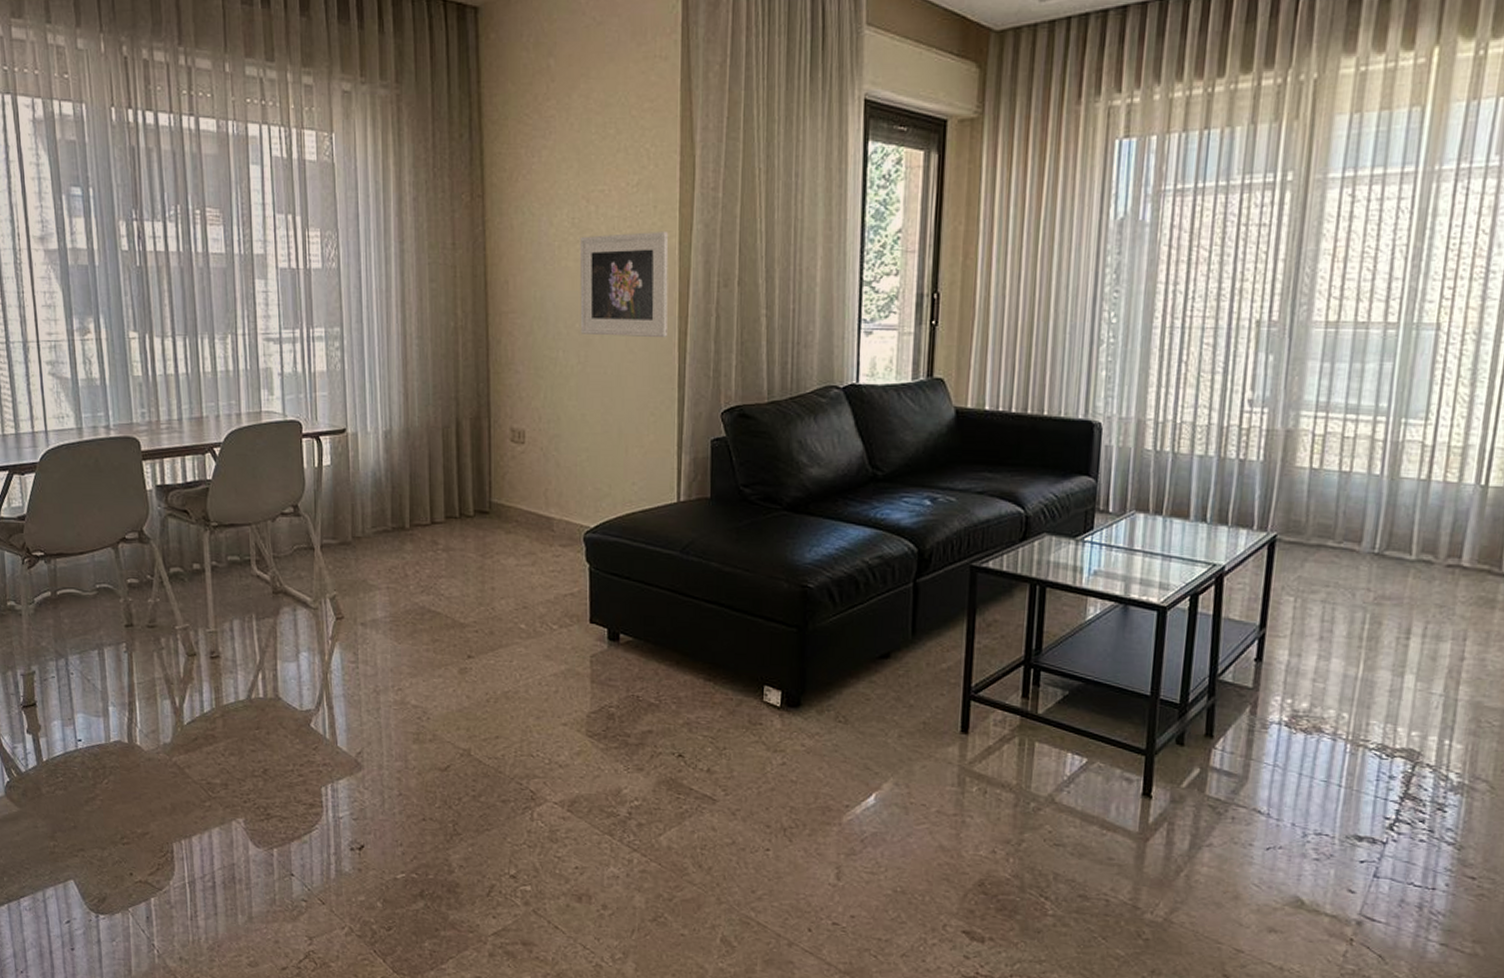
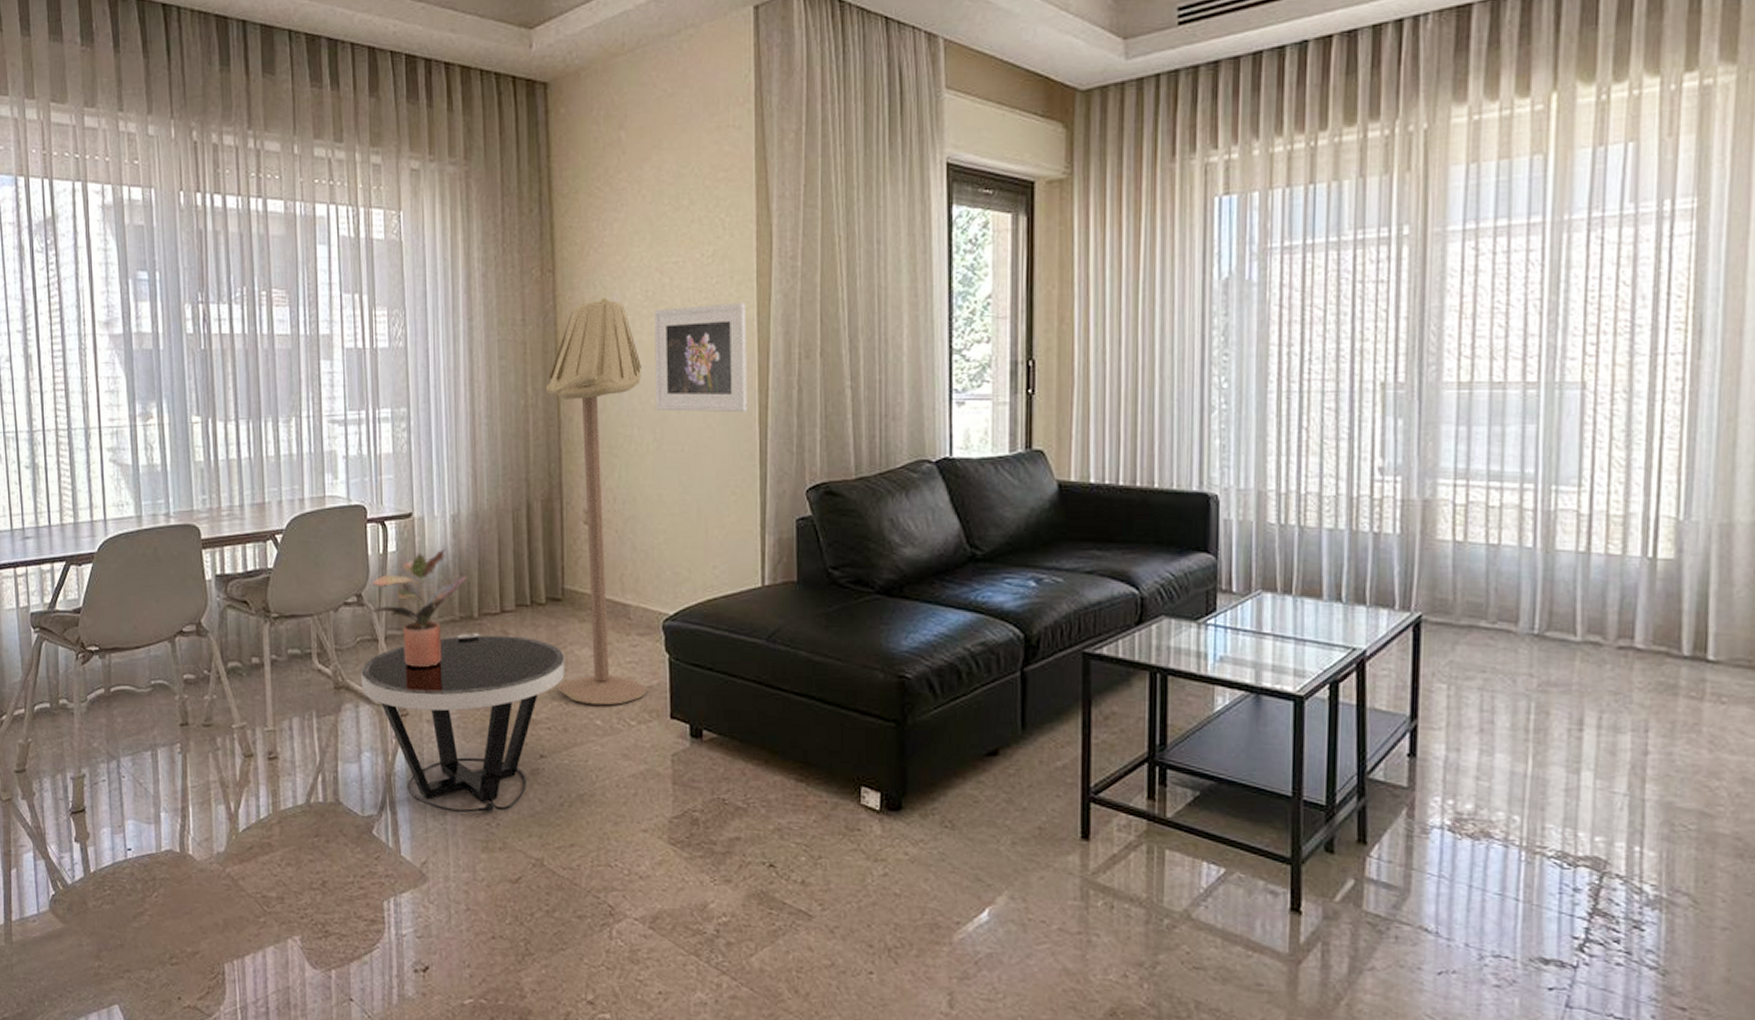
side table: none [298,542,491,708] -> present [361,633,564,813]
potted plant: none [307,463,399,574] -> present [371,548,468,668]
floor lamp: none [474,224,569,611] -> present [545,297,648,706]

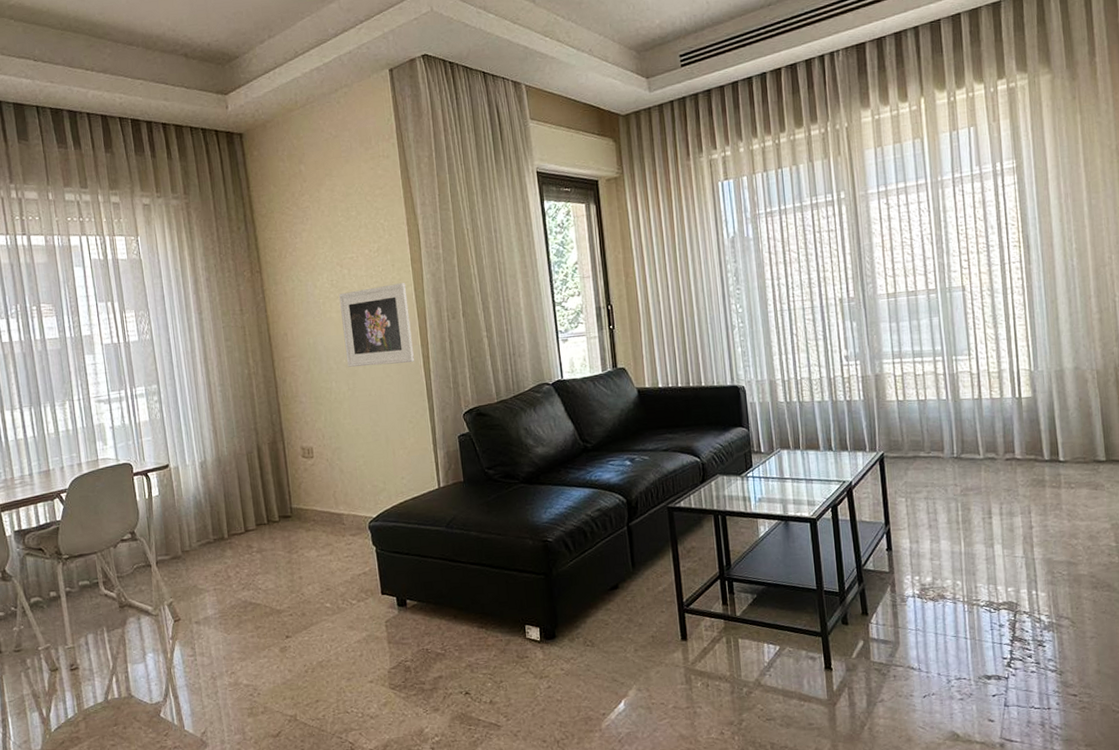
side table: present [361,633,564,813] -> none [139,548,299,690]
potted plant: present [371,548,468,668] -> none [142,488,217,582]
floor lamp: present [545,297,648,706] -> none [263,288,363,593]

